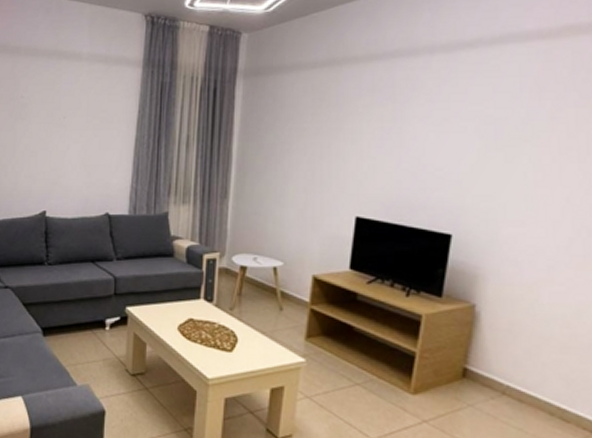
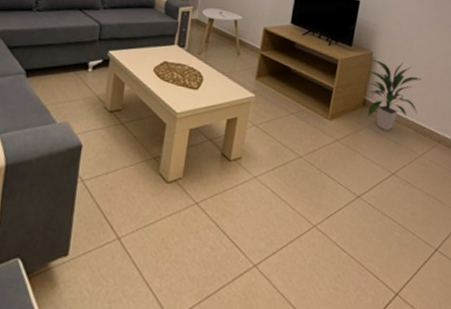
indoor plant: none [467,314,559,413] -> present [367,59,422,131]

